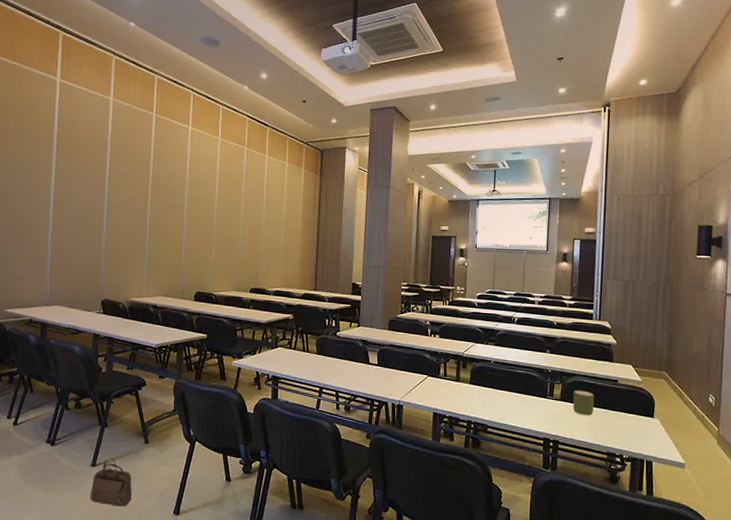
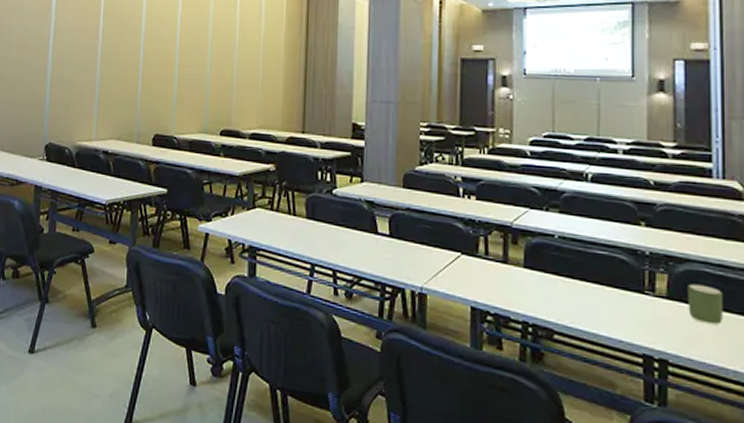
handbag: present [89,457,132,507] -> none [26,342,76,409]

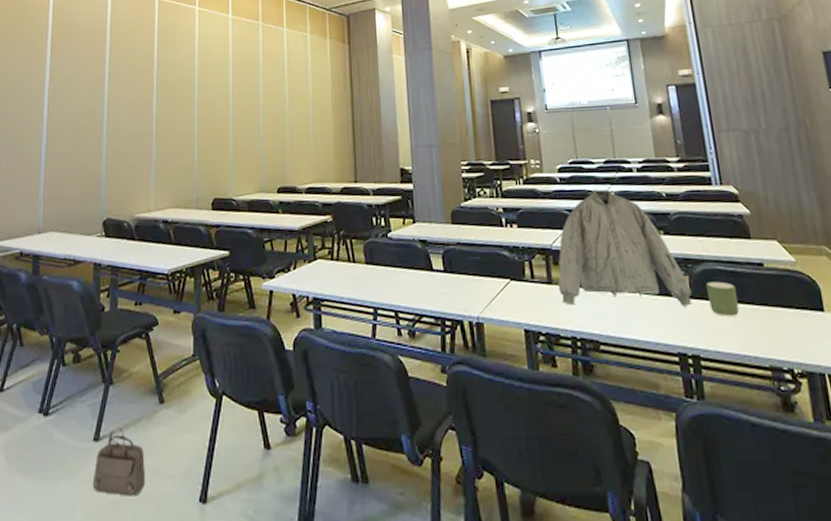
handbag: none [26,342,76,409] -> present [92,426,145,496]
jacket: none [515,169,669,307] -> present [558,190,692,306]

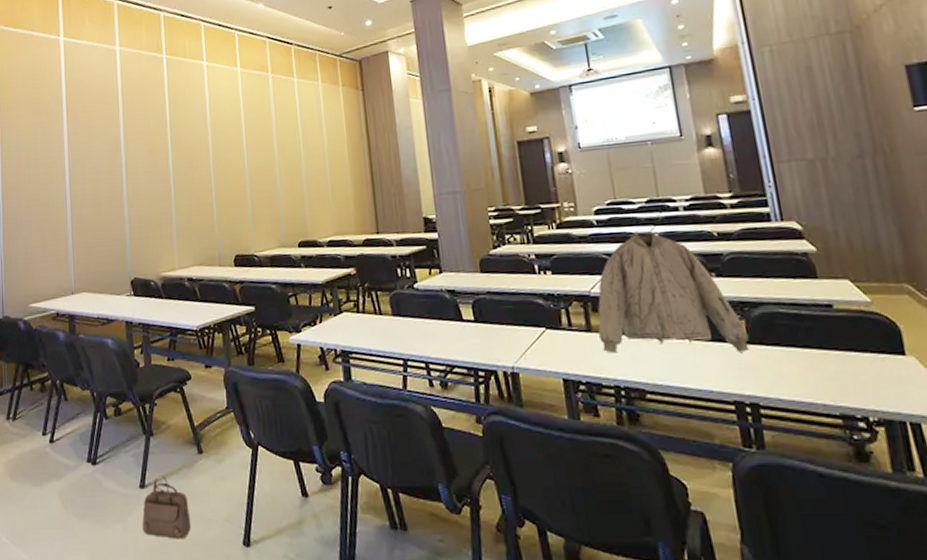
mug: present [706,281,739,317] -> none [766,325,805,362]

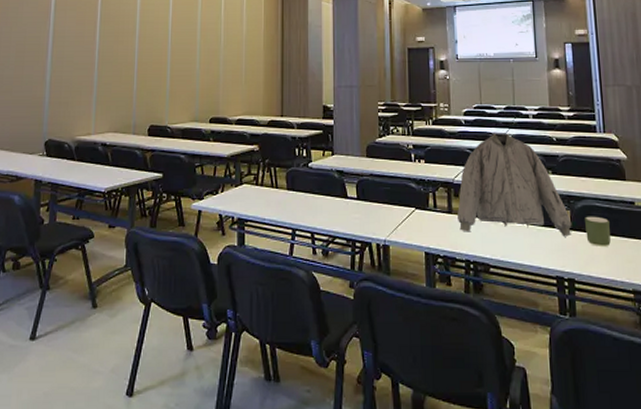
handbag: present [142,475,191,539] -> none [27,327,78,389]
mug: none [766,325,805,362] -> present [585,216,611,246]

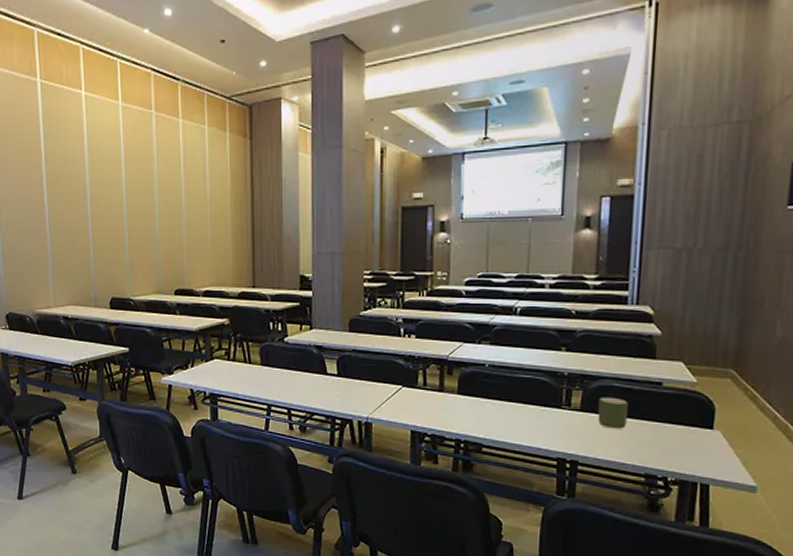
jacket: present [457,133,572,237] -> none [450,305,583,418]

